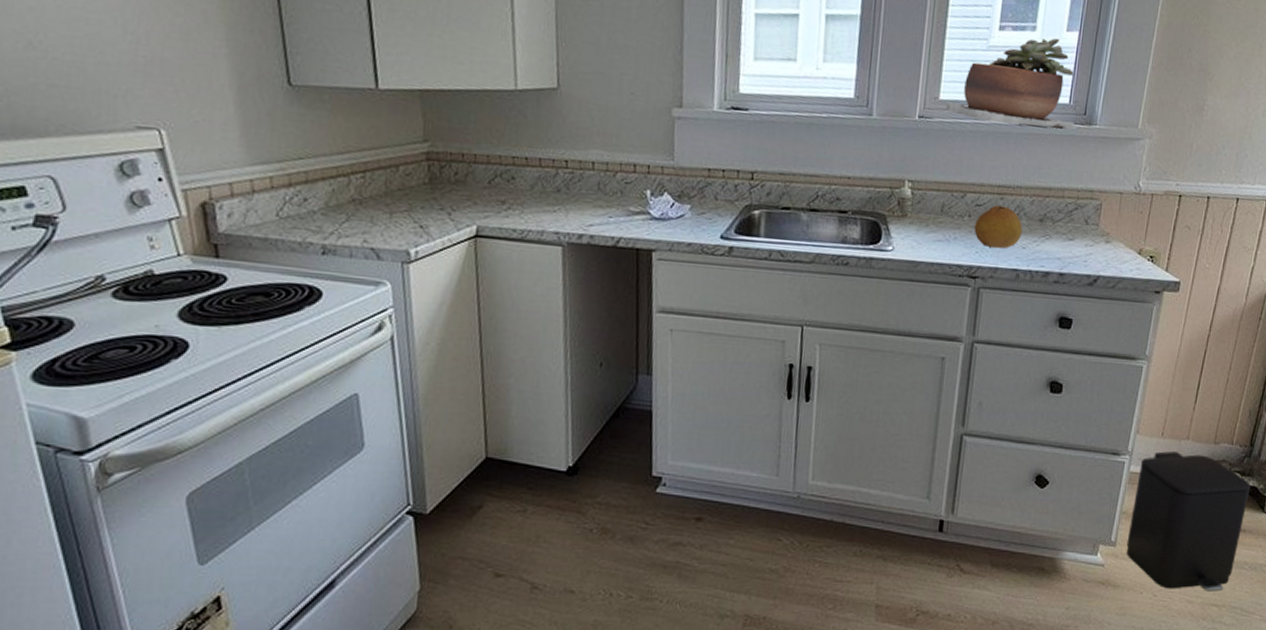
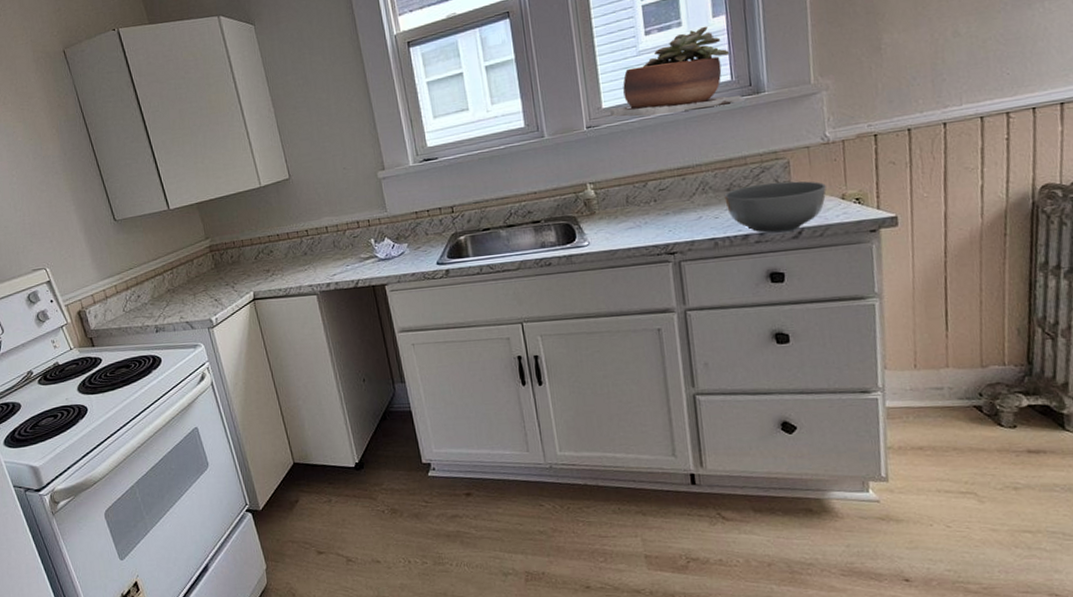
fruit: present [974,205,1023,250] -> none [662,185,712,225]
bowl: none [1035,220,1128,278] -> present [724,181,826,233]
pedal bin: present [1126,450,1251,592] -> none [896,380,1041,519]

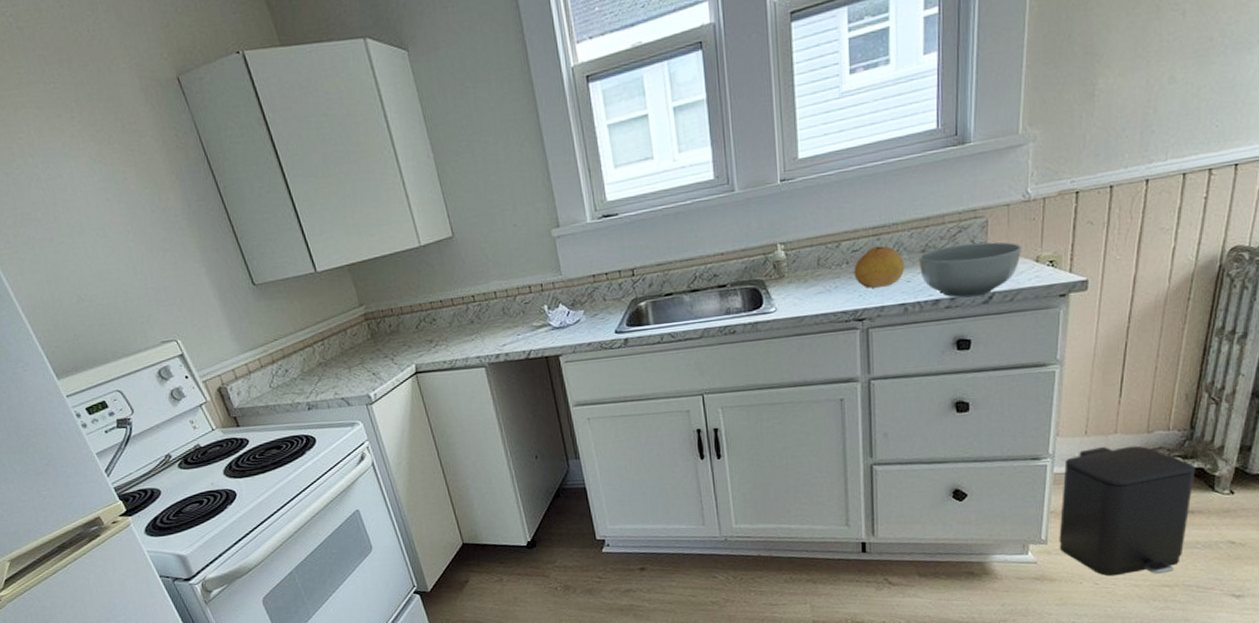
succulent plant: present [608,26,746,117] -> none [804,64,950,169]
fruit: none [662,185,712,225] -> present [854,245,905,289]
pedal bin: none [896,380,1041,519] -> present [1059,445,1196,577]

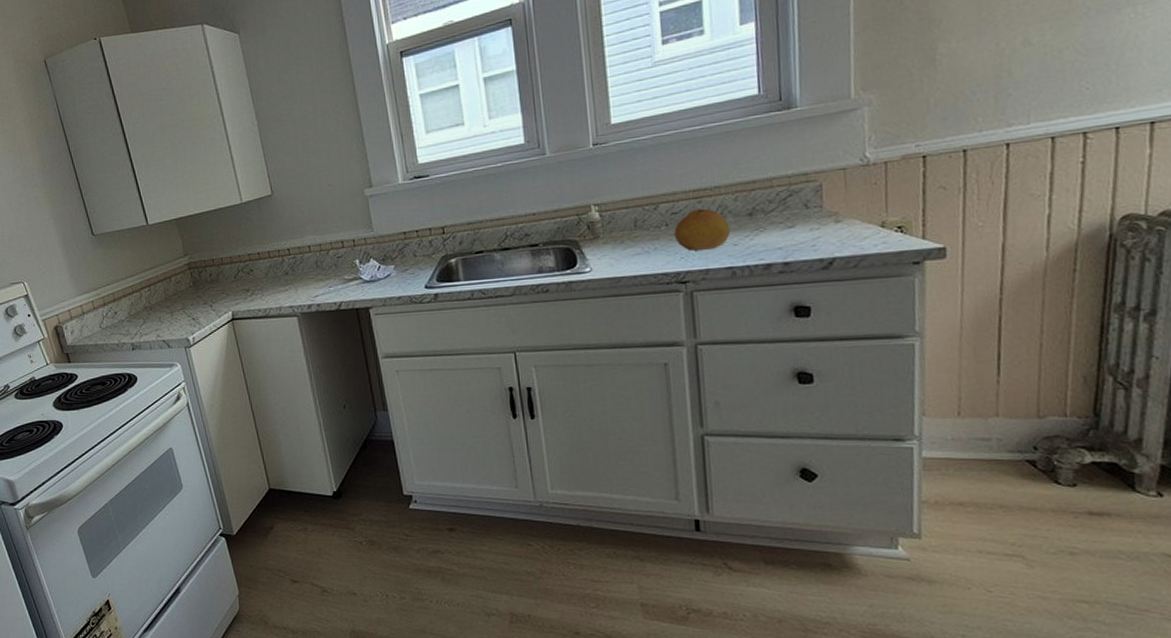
bowl: present [918,242,1022,298] -> none [745,206,864,263]
pedal bin: present [1059,445,1196,577] -> none [935,430,1107,586]

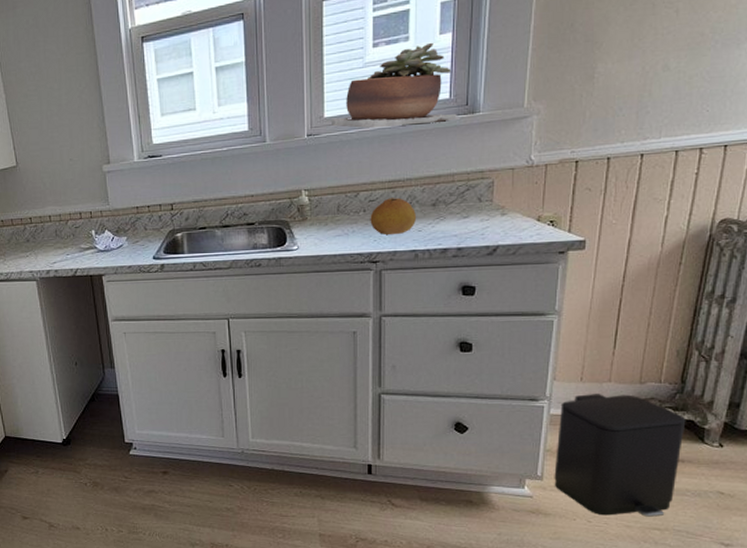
succulent plant: none [617,34,775,134] -> present [329,42,461,129]
pedal bin: none [935,430,1107,586] -> present [554,393,686,517]

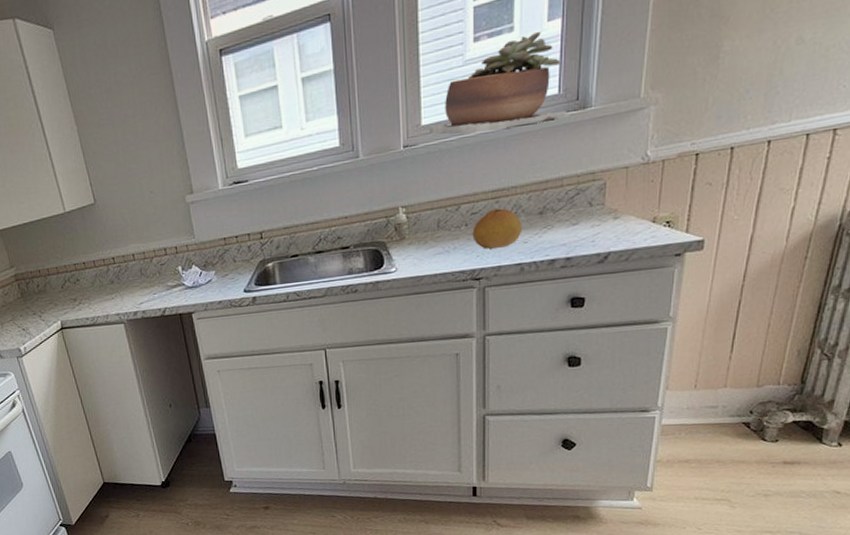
pedal bin: present [554,393,686,517] -> none [664,399,804,522]

